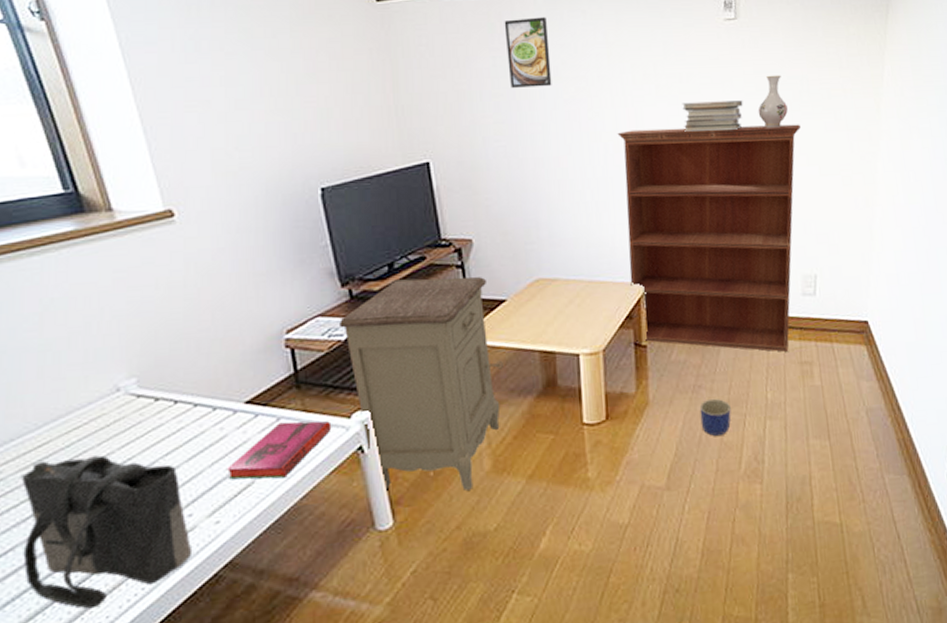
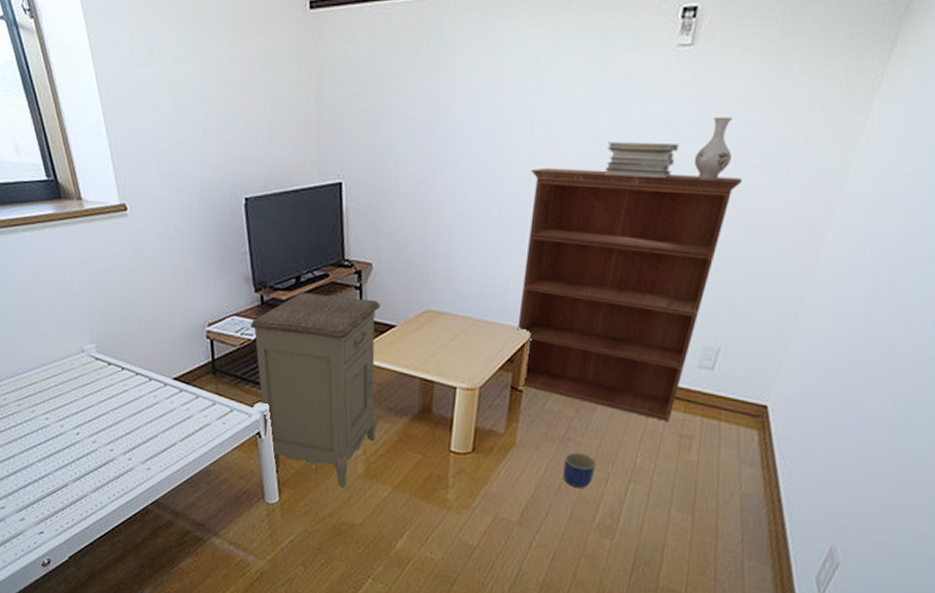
tote bag: present [22,455,193,609] -> none [18,396,131,512]
hardback book: present [226,421,332,479] -> none [156,400,238,445]
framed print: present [504,17,552,88] -> none [429,33,476,113]

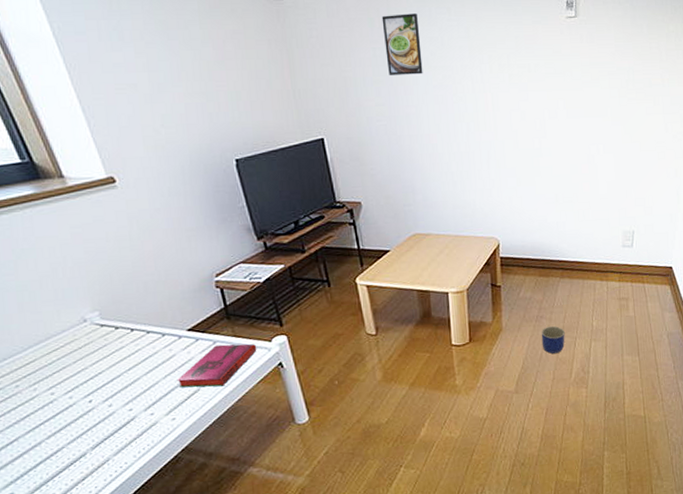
hardback book: none [156,400,238,445] -> present [176,344,257,388]
nightstand: present [251,292,386,487] -> none [258,232,389,395]
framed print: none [429,33,476,113] -> present [381,13,423,75]
bookcase: present [511,167,742,421] -> none [477,108,626,291]
book stack: present [604,141,679,179] -> none [530,88,580,114]
vase: present [693,116,732,180] -> none [592,66,616,111]

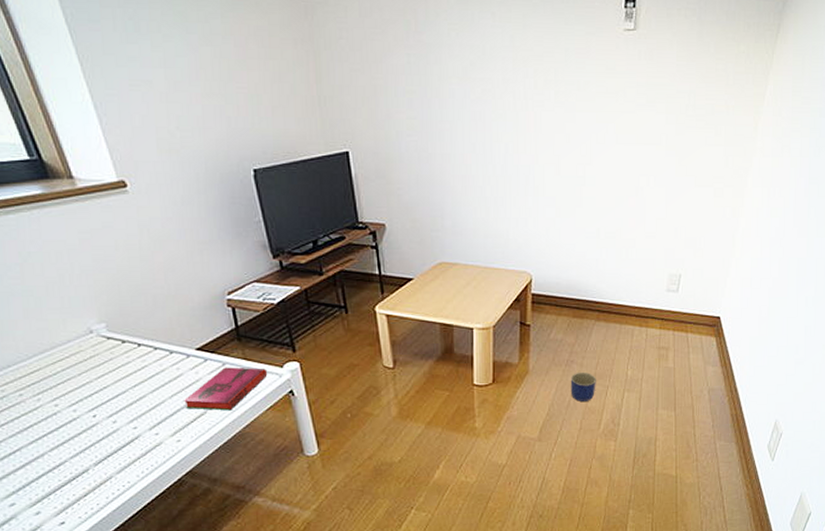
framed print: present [381,13,423,75] -> none [419,16,461,86]

